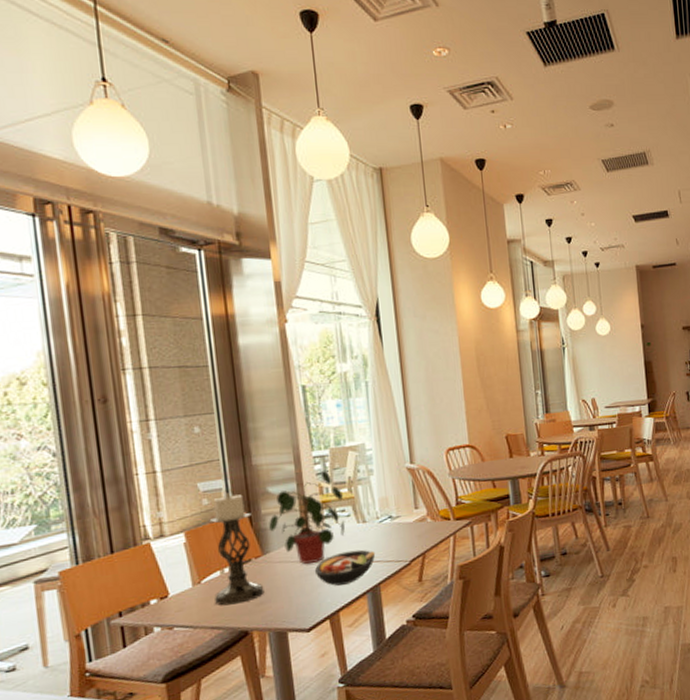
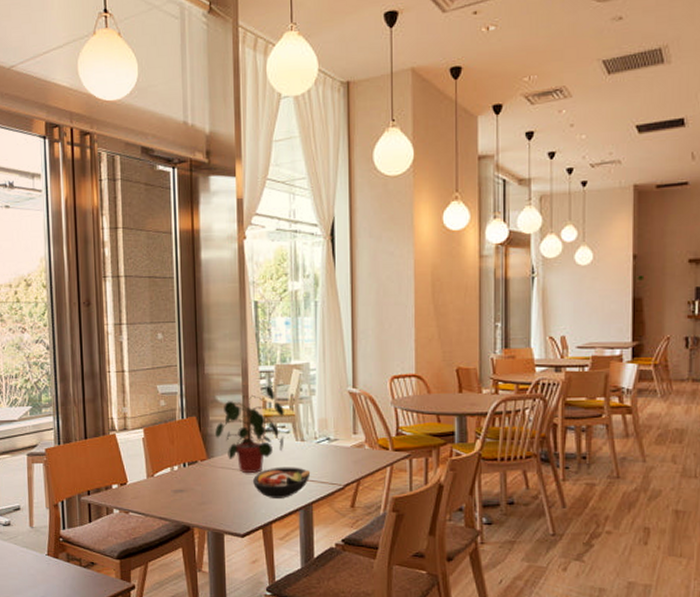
candle holder: present [209,493,264,606] -> none [164,397,207,500]

